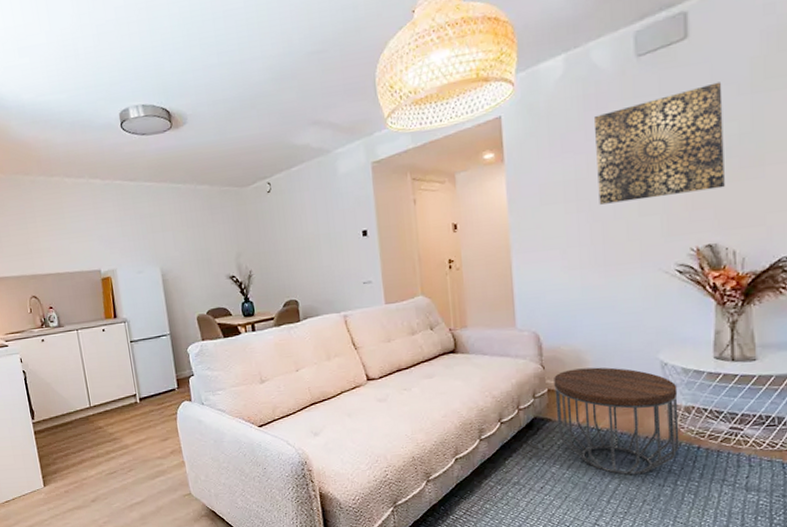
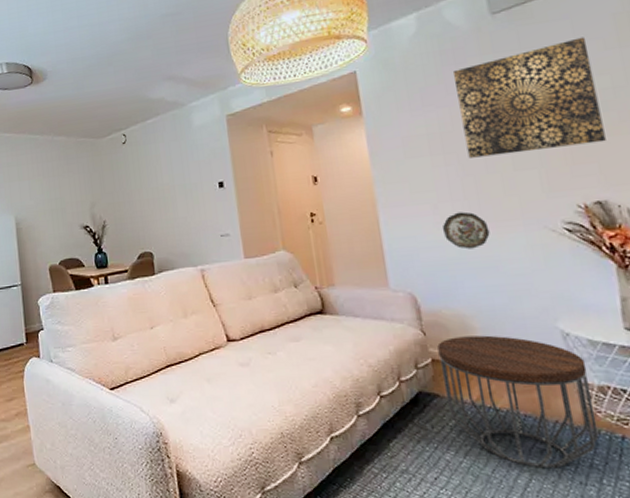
decorative plate: none [568,256,610,291] -> present [442,211,490,249]

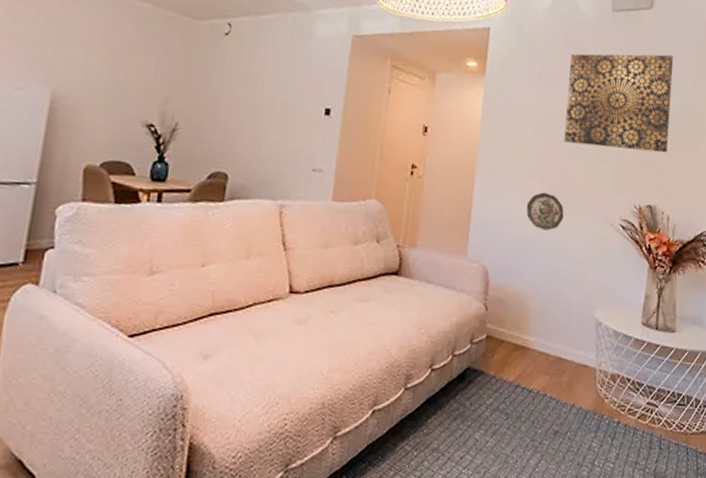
side table: present [437,335,599,469] -> none [489,315,607,450]

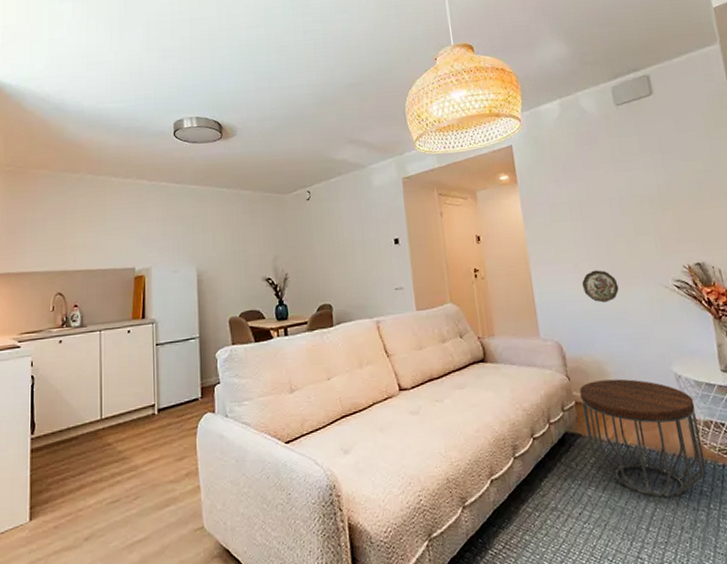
side table: none [489,315,607,450] -> present [579,379,706,498]
wall art: present [564,53,674,153] -> none [588,129,702,224]

